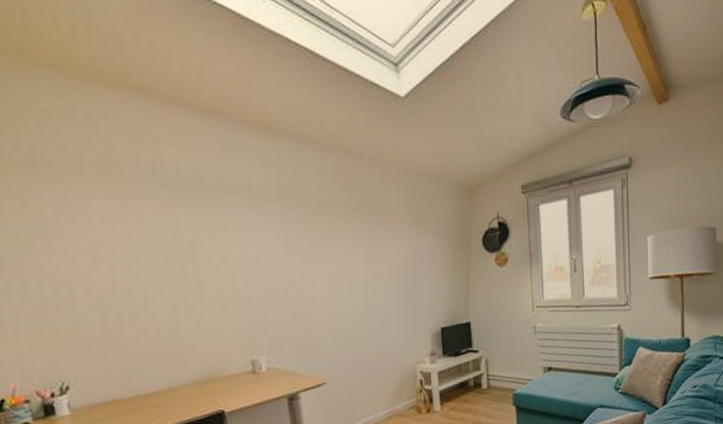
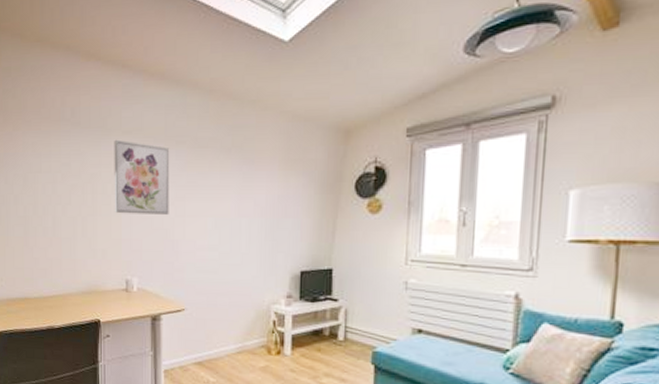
wall art: none [215,200,295,287] -> present [114,139,170,216]

